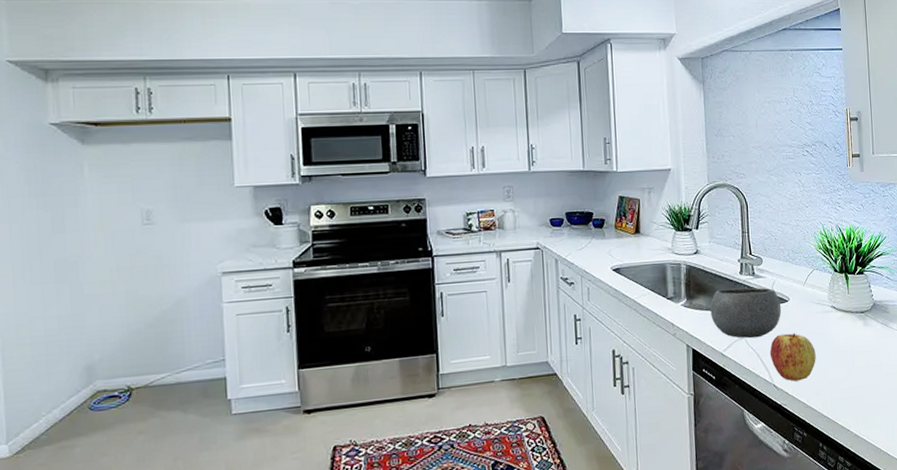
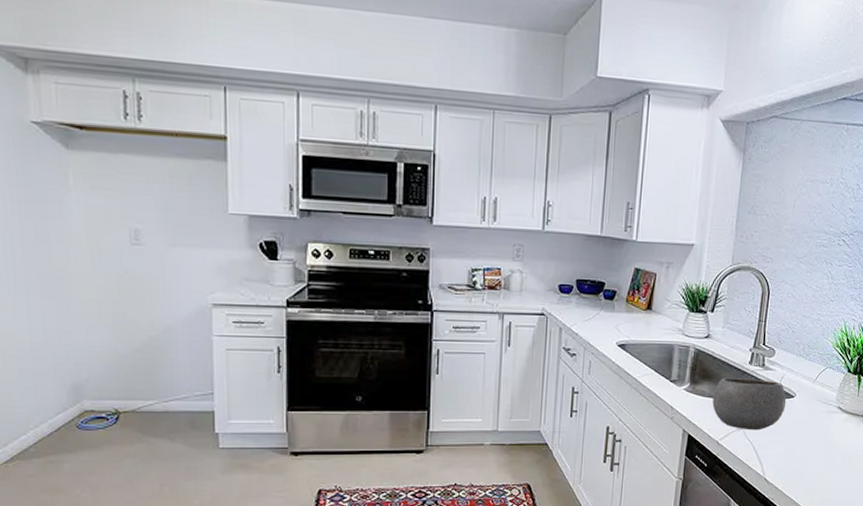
apple: present [769,333,816,381] -> none [766,429,813,477]

